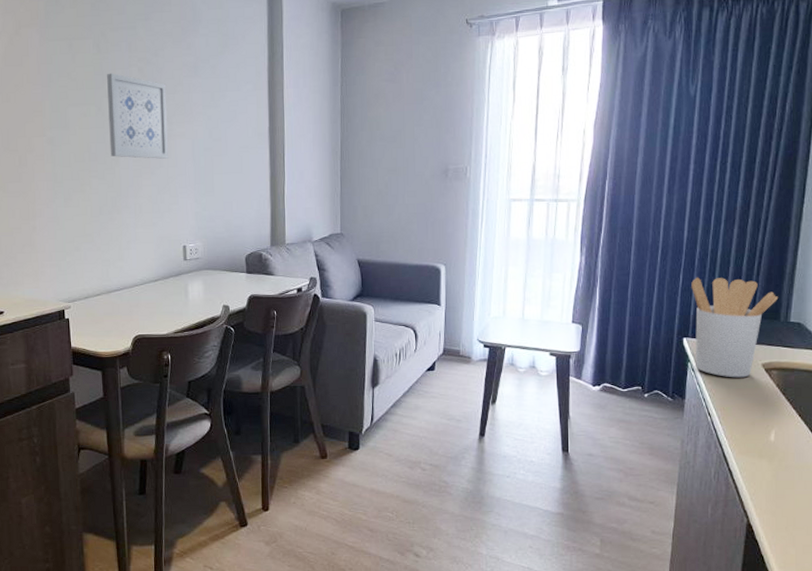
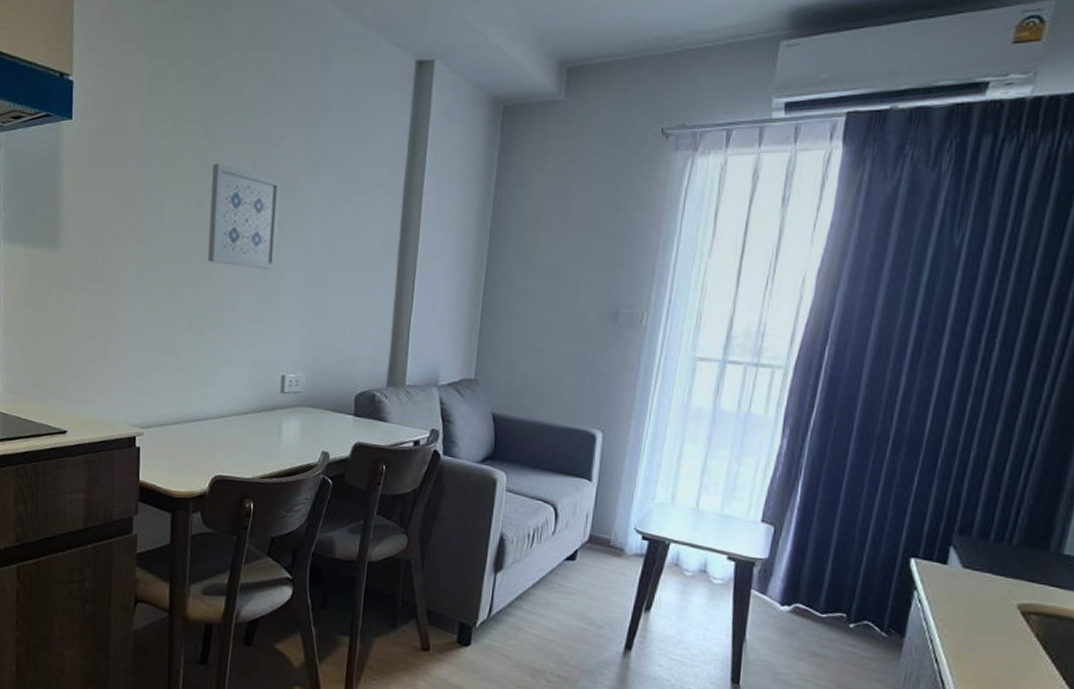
utensil holder: present [691,277,779,378] -> none [924,482,1051,620]

